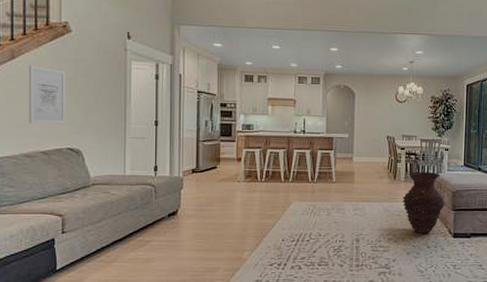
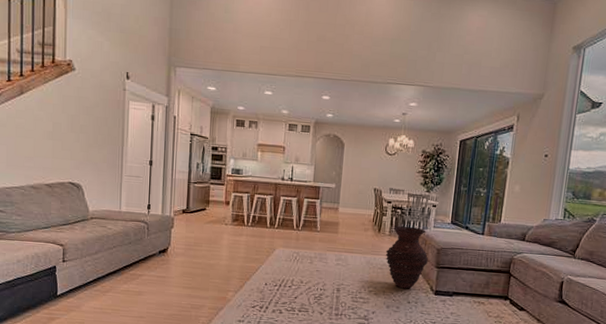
wall art: present [28,65,66,125] -> none [35,101,69,159]

